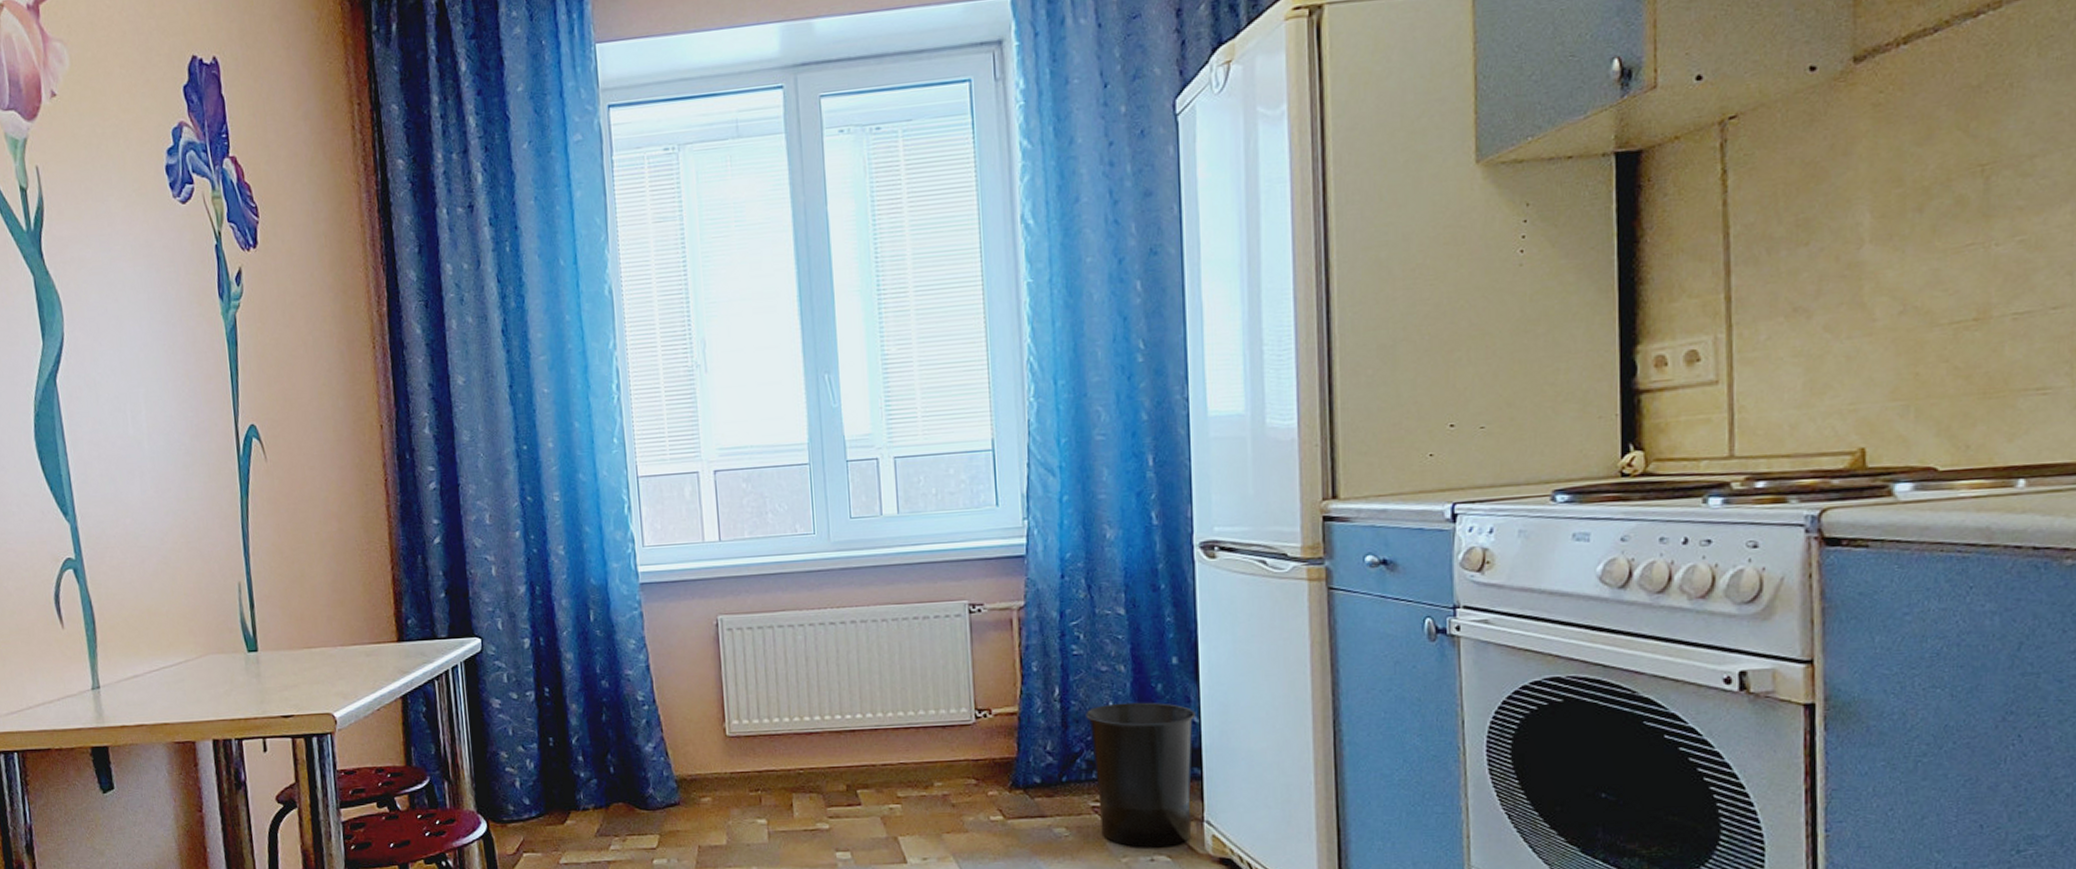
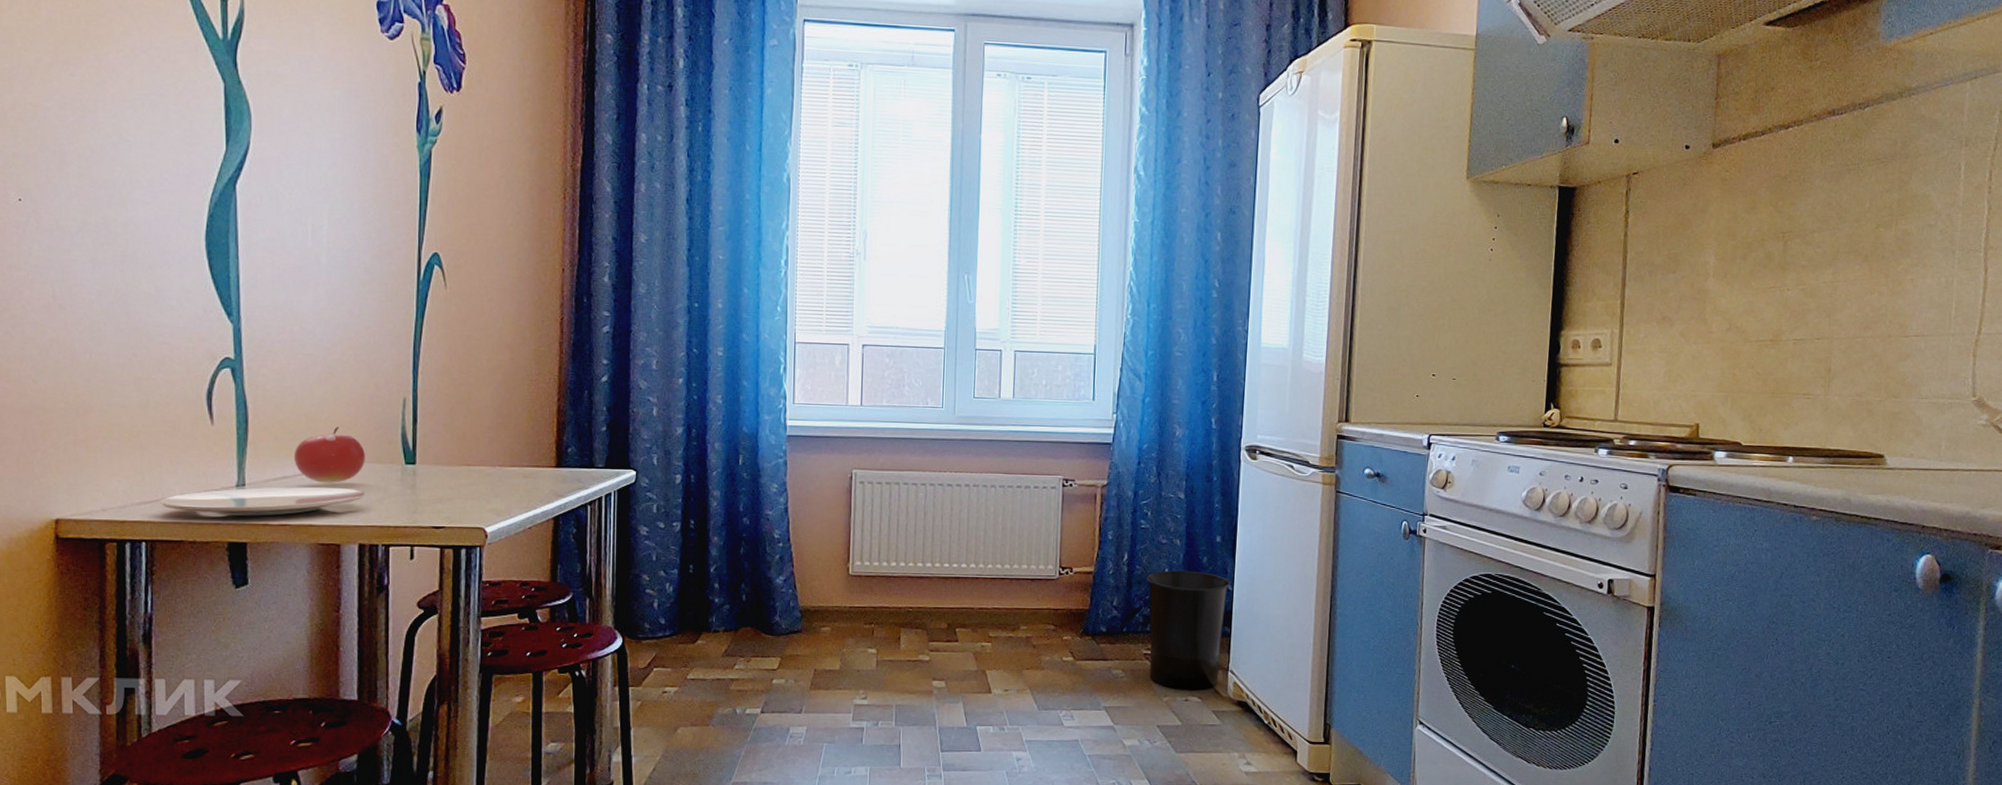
plate: none [25,682,213,720] -> present [160,486,365,516]
fruit: none [141,619,209,679] -> present [293,426,365,483]

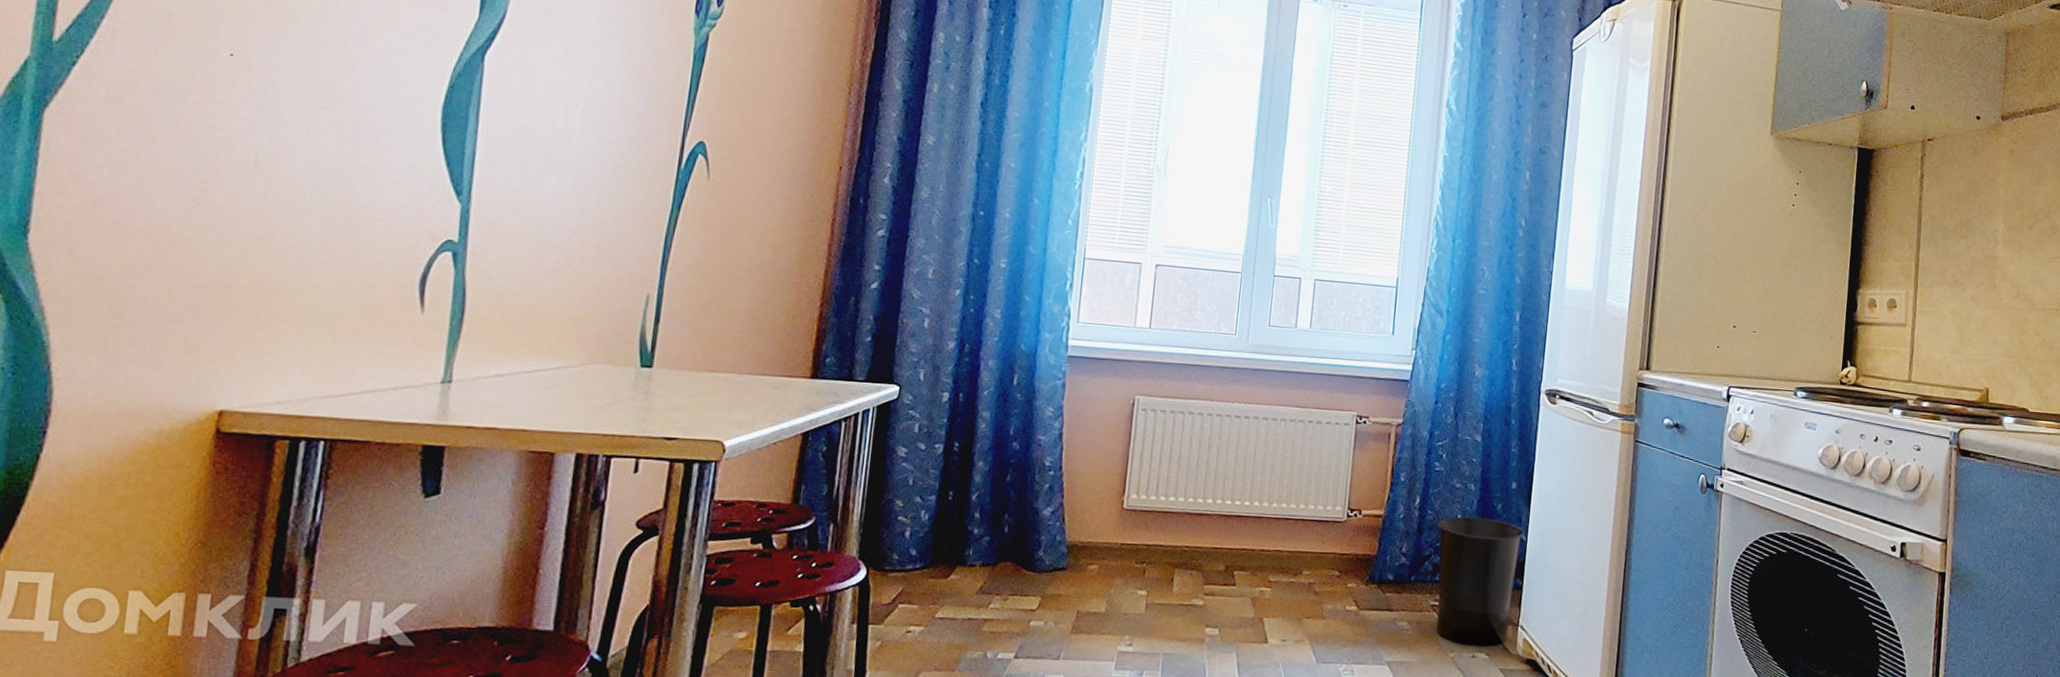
plate: present [160,486,365,516] -> none [348,385,591,418]
fruit: present [293,426,365,483] -> none [512,322,596,385]

